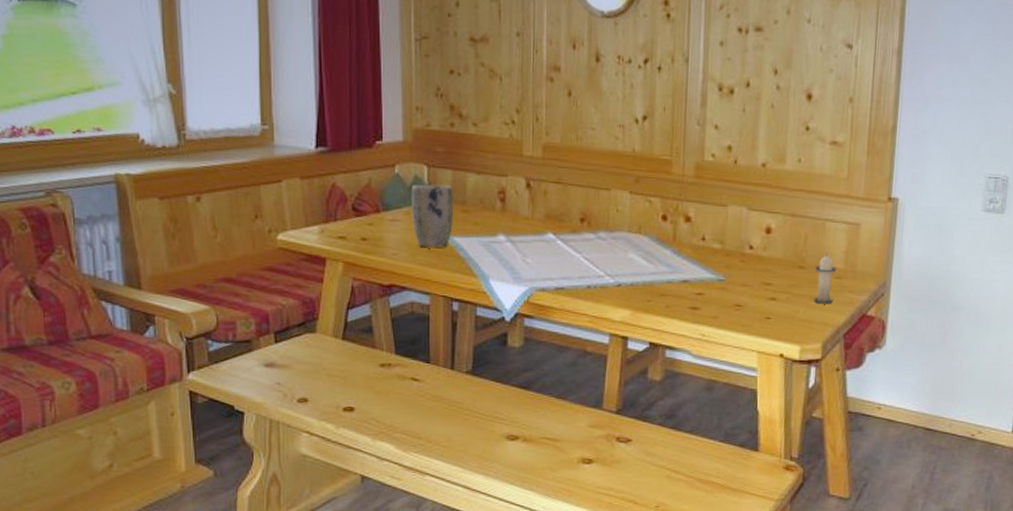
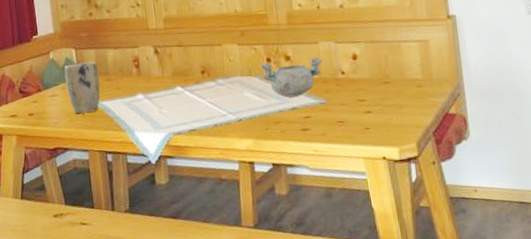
decorative bowl: none [653,220,729,267] -> present [260,57,322,98]
candle: present [814,252,837,305] -> none [398,67,419,111]

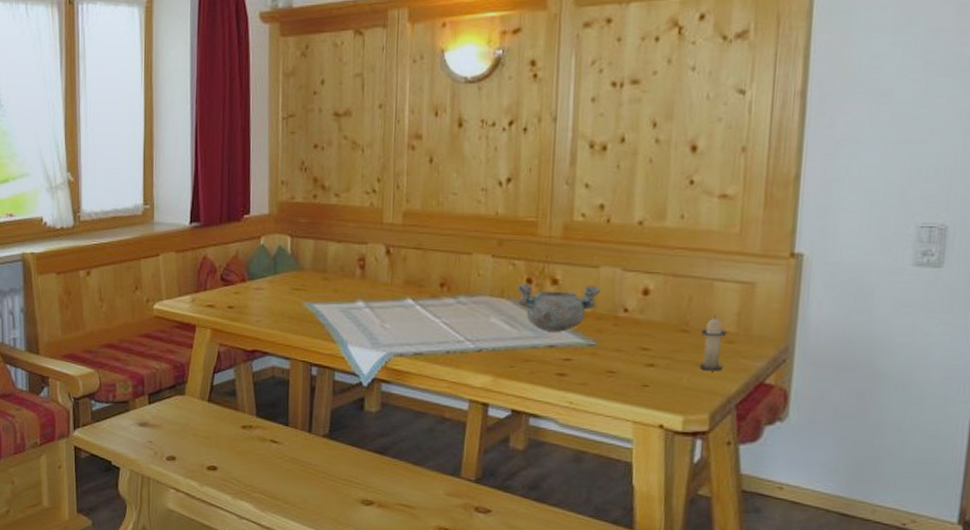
plant pot: present [64,61,100,114] -> none [274,254,315,315]
candle: none [398,67,419,111] -> present [700,314,727,371]

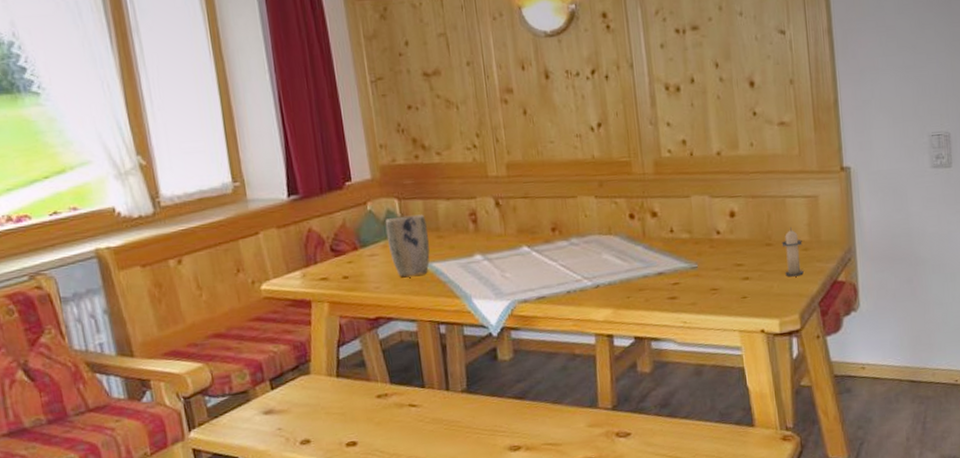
plant pot: none [274,254,315,315] -> present [385,214,430,277]
decorative bowl: present [517,283,601,332] -> none [622,213,695,261]

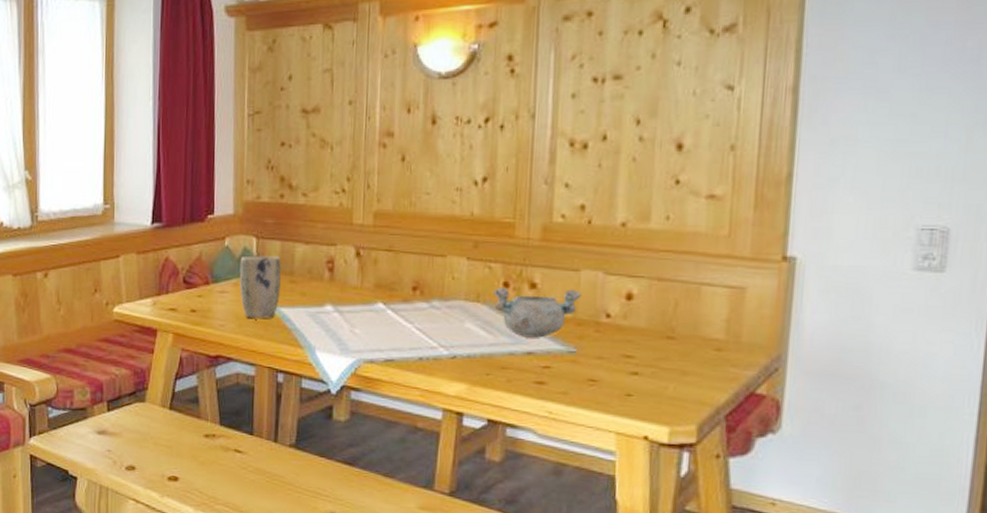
decorative bowl: none [622,213,695,261] -> present [493,287,581,338]
candle: present [781,226,804,277] -> none [686,320,716,381]

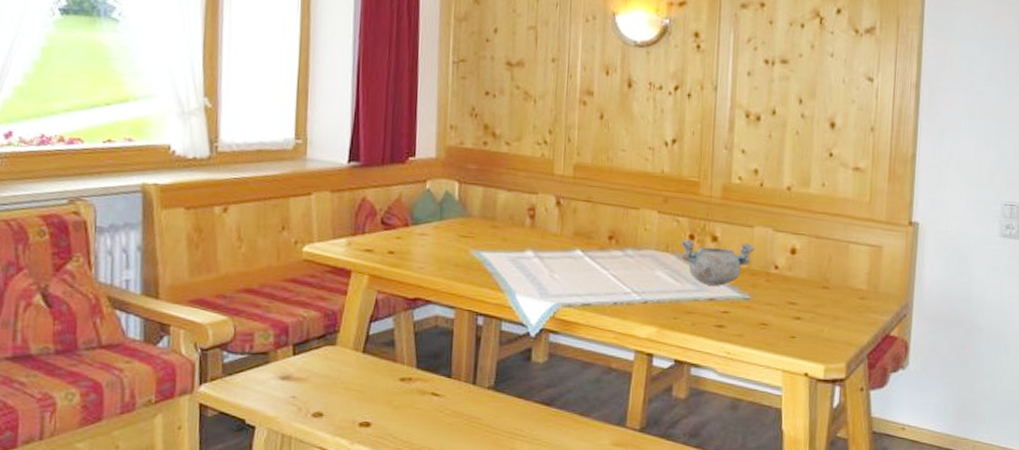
plant pot: present [239,256,282,319] -> none [440,200,484,263]

